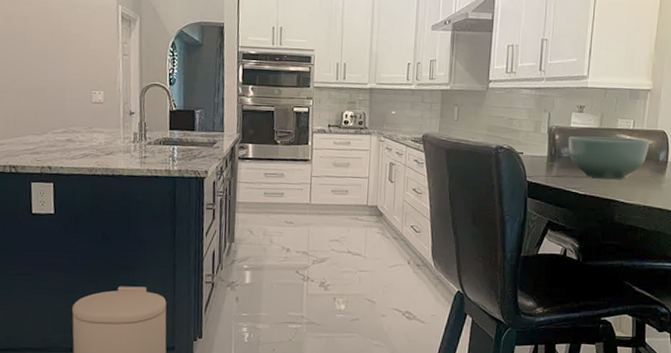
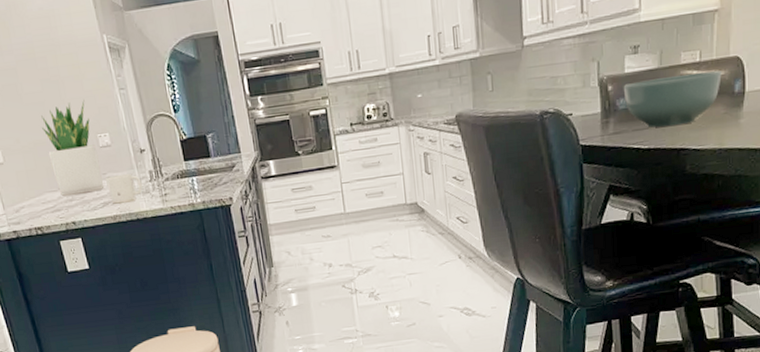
planter: none [40,57,89,143] -> present [41,99,104,197]
mug: none [90,131,125,158] -> present [106,174,143,204]

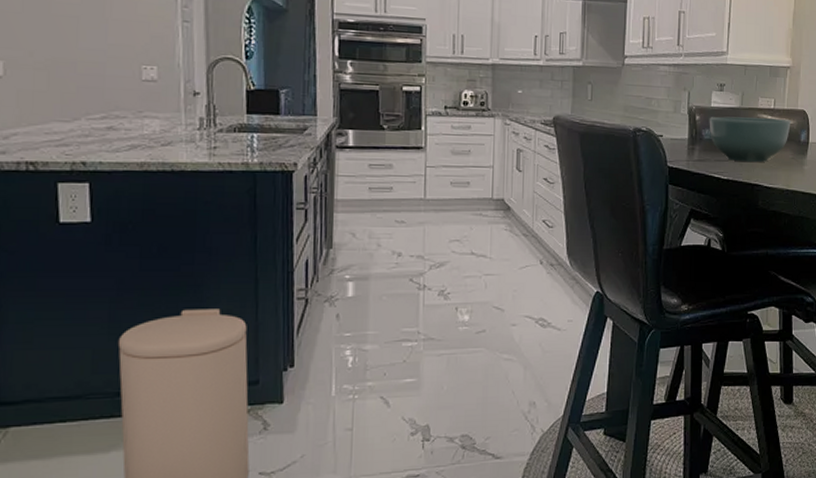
planter: present [41,99,104,197] -> none [69,23,137,132]
mug: present [106,174,143,204] -> none [140,116,187,150]

